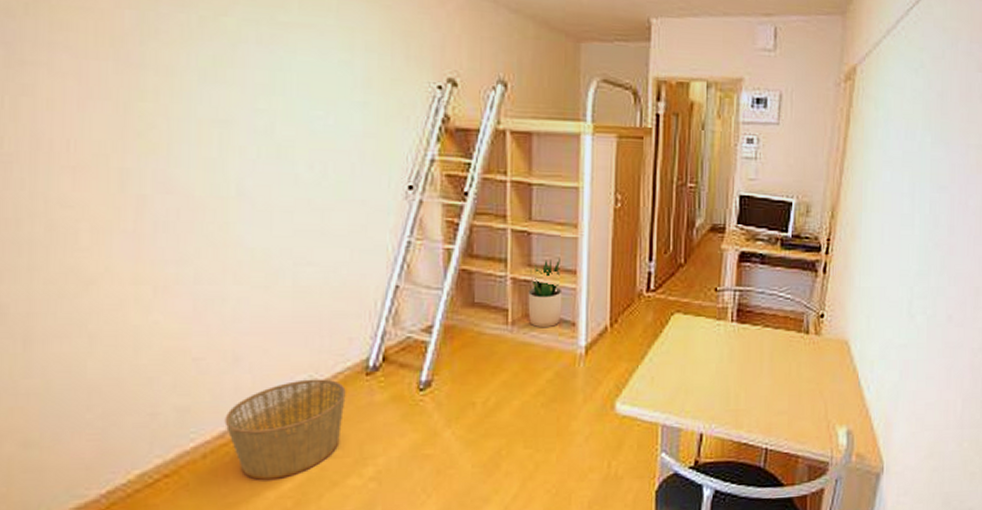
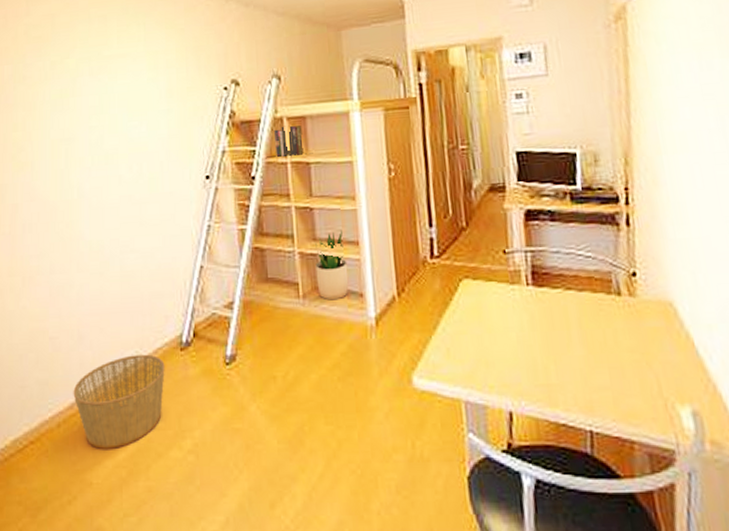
books: none [494,140,527,174] -> present [274,125,304,157]

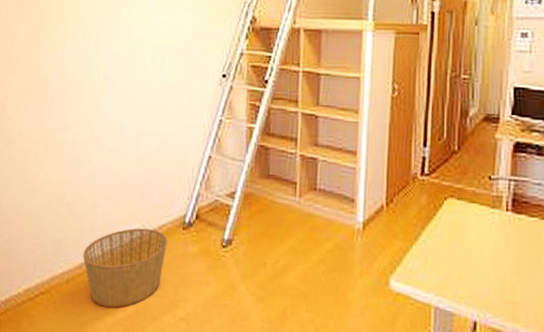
books: present [274,125,304,157] -> none [290,36,317,66]
planter: present [314,231,349,301] -> none [313,139,344,202]

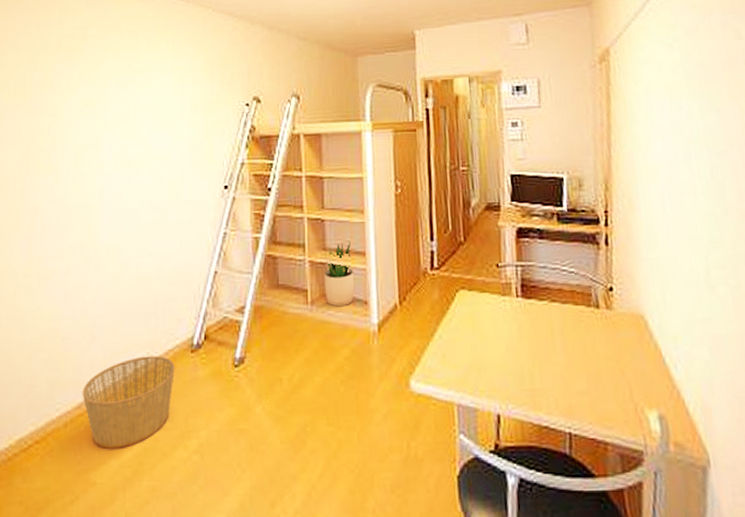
planter: none [313,139,344,202] -> present [324,242,355,307]

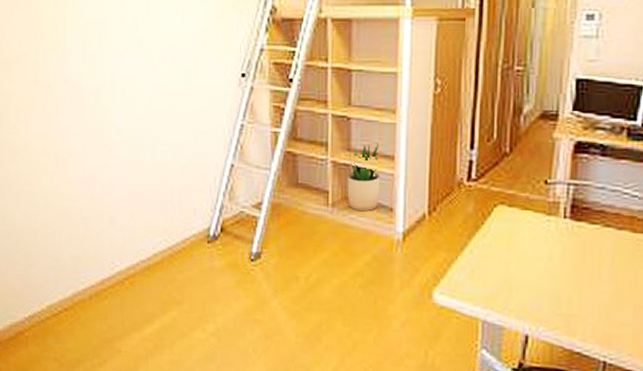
basket: present [82,356,175,450] -> none [104,242,192,324]

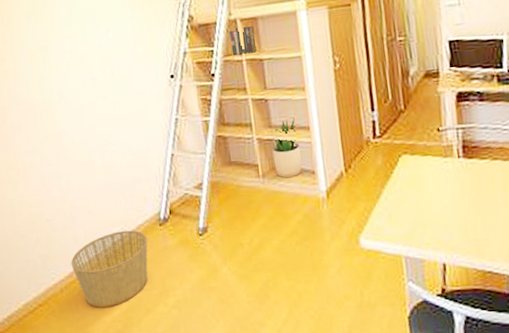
basket: none [104,242,192,324] -> present [71,230,148,309]
books: none [316,27,347,61] -> present [229,26,257,55]

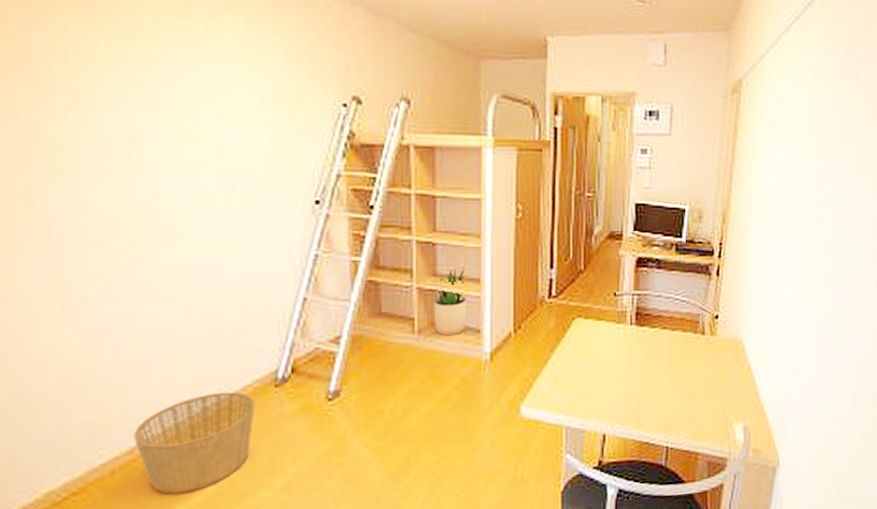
books: present [229,26,257,55] -> none [399,154,430,187]

